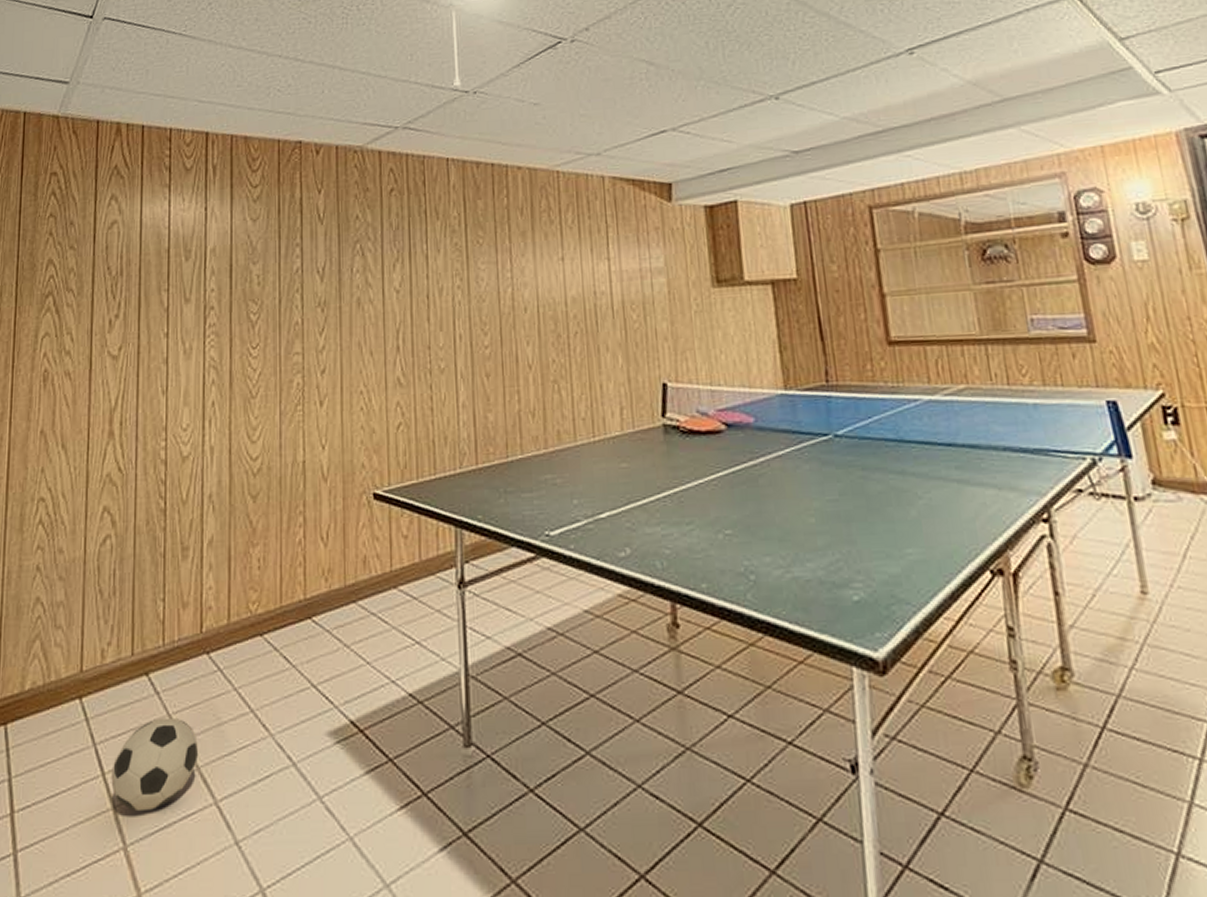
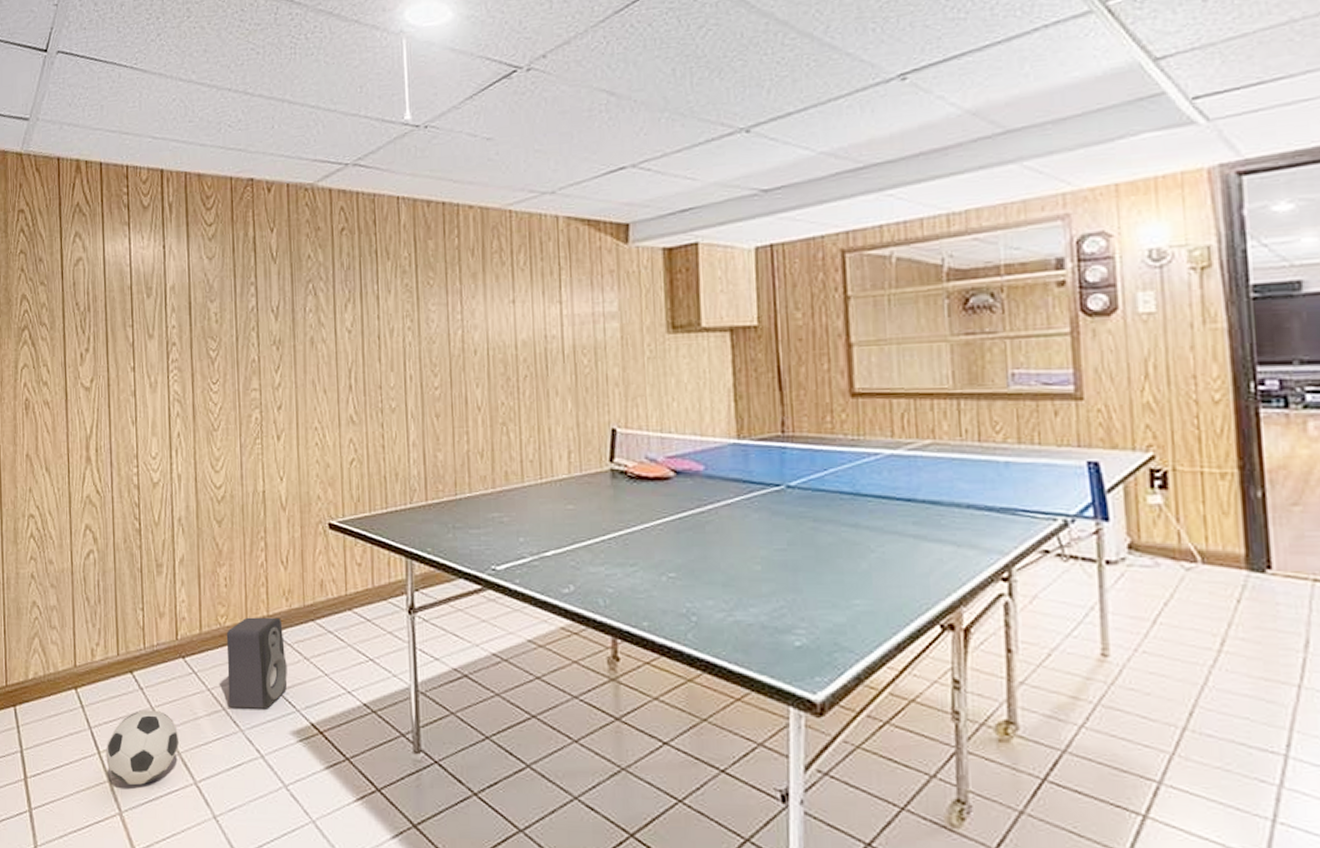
speaker: none [257,600,325,709] -> present [226,617,288,709]

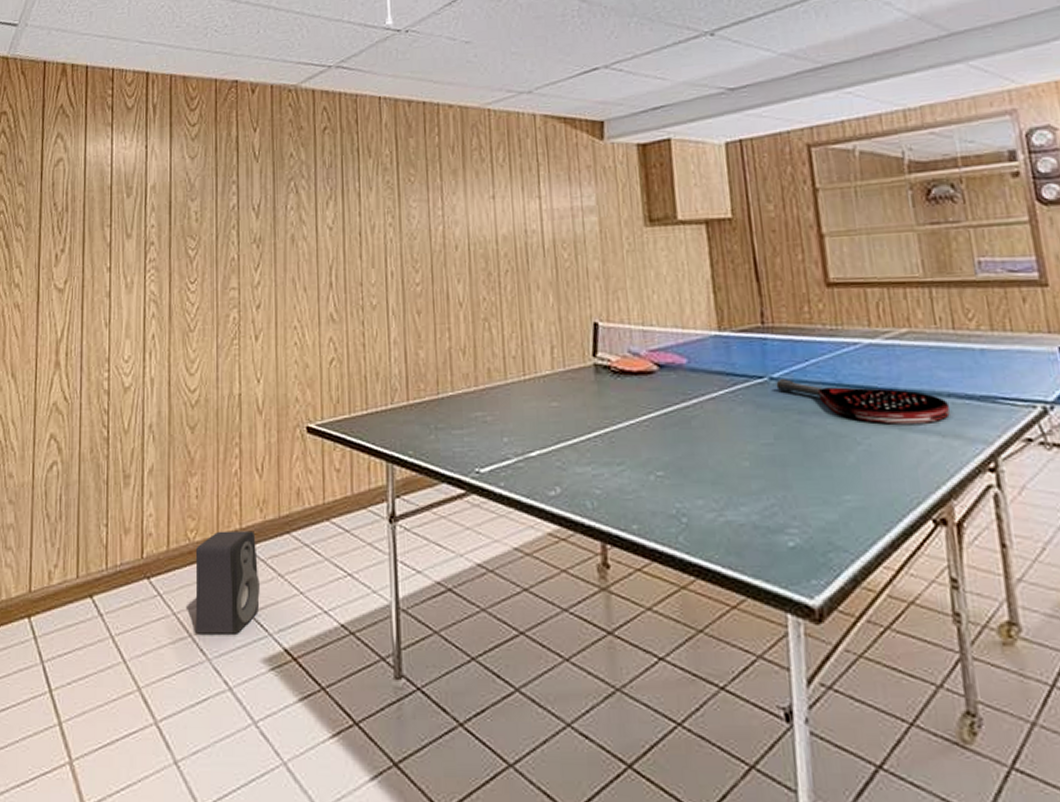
soccer ball: present [106,709,179,786] -> none [58,639,140,729]
tennis racket: none [792,487,969,534] -> present [776,379,951,425]

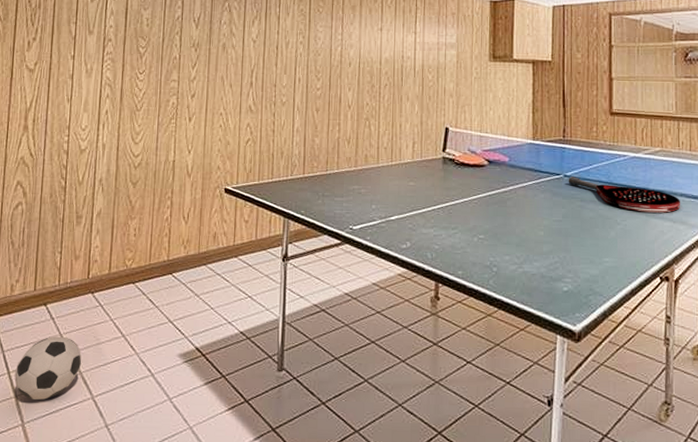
soccer ball: none [58,639,140,729] -> present [14,336,82,401]
speaker: present [195,530,260,634] -> none [128,261,180,336]

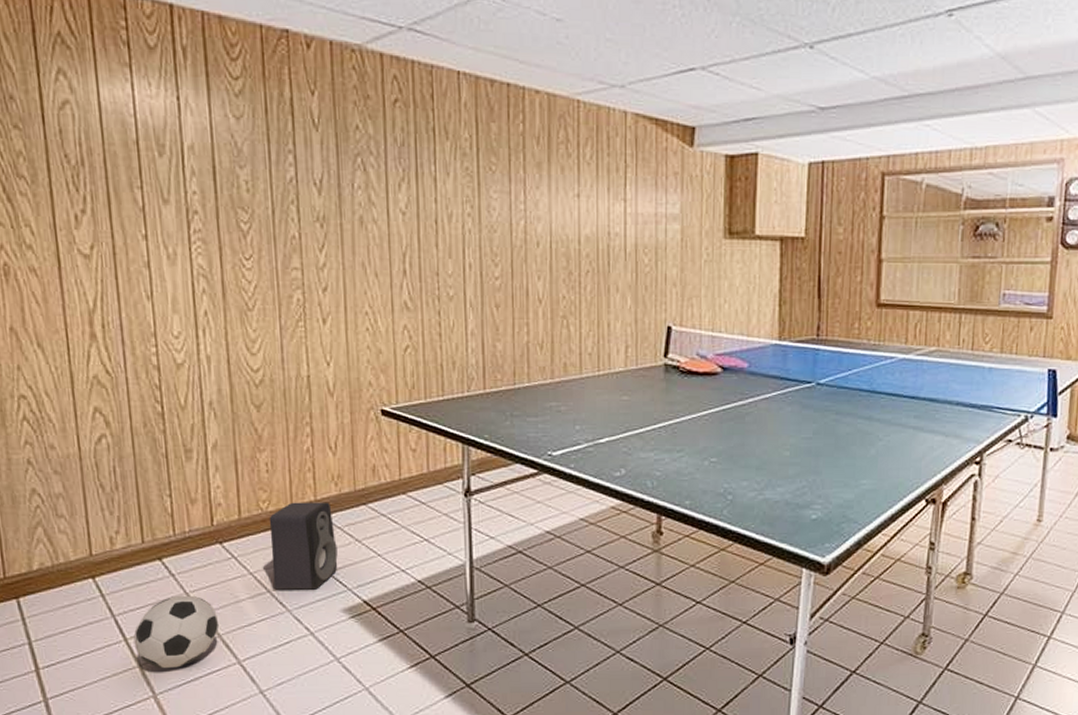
speaker: none [128,261,180,336] -> present [269,502,338,590]
tennis racket: present [568,177,681,213] -> none [821,385,956,425]

